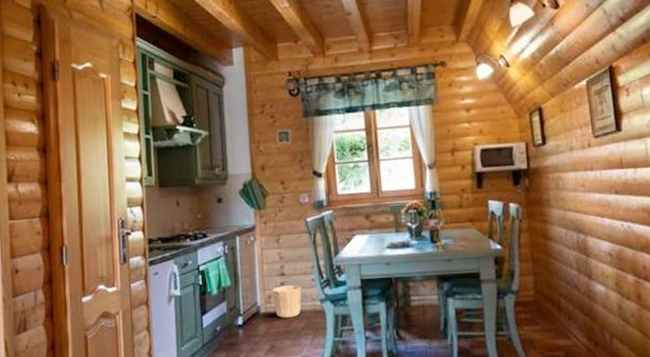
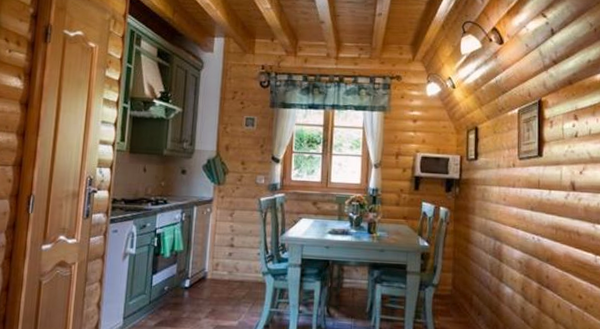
waste basket: present [273,284,302,318] -> none [220,255,247,286]

